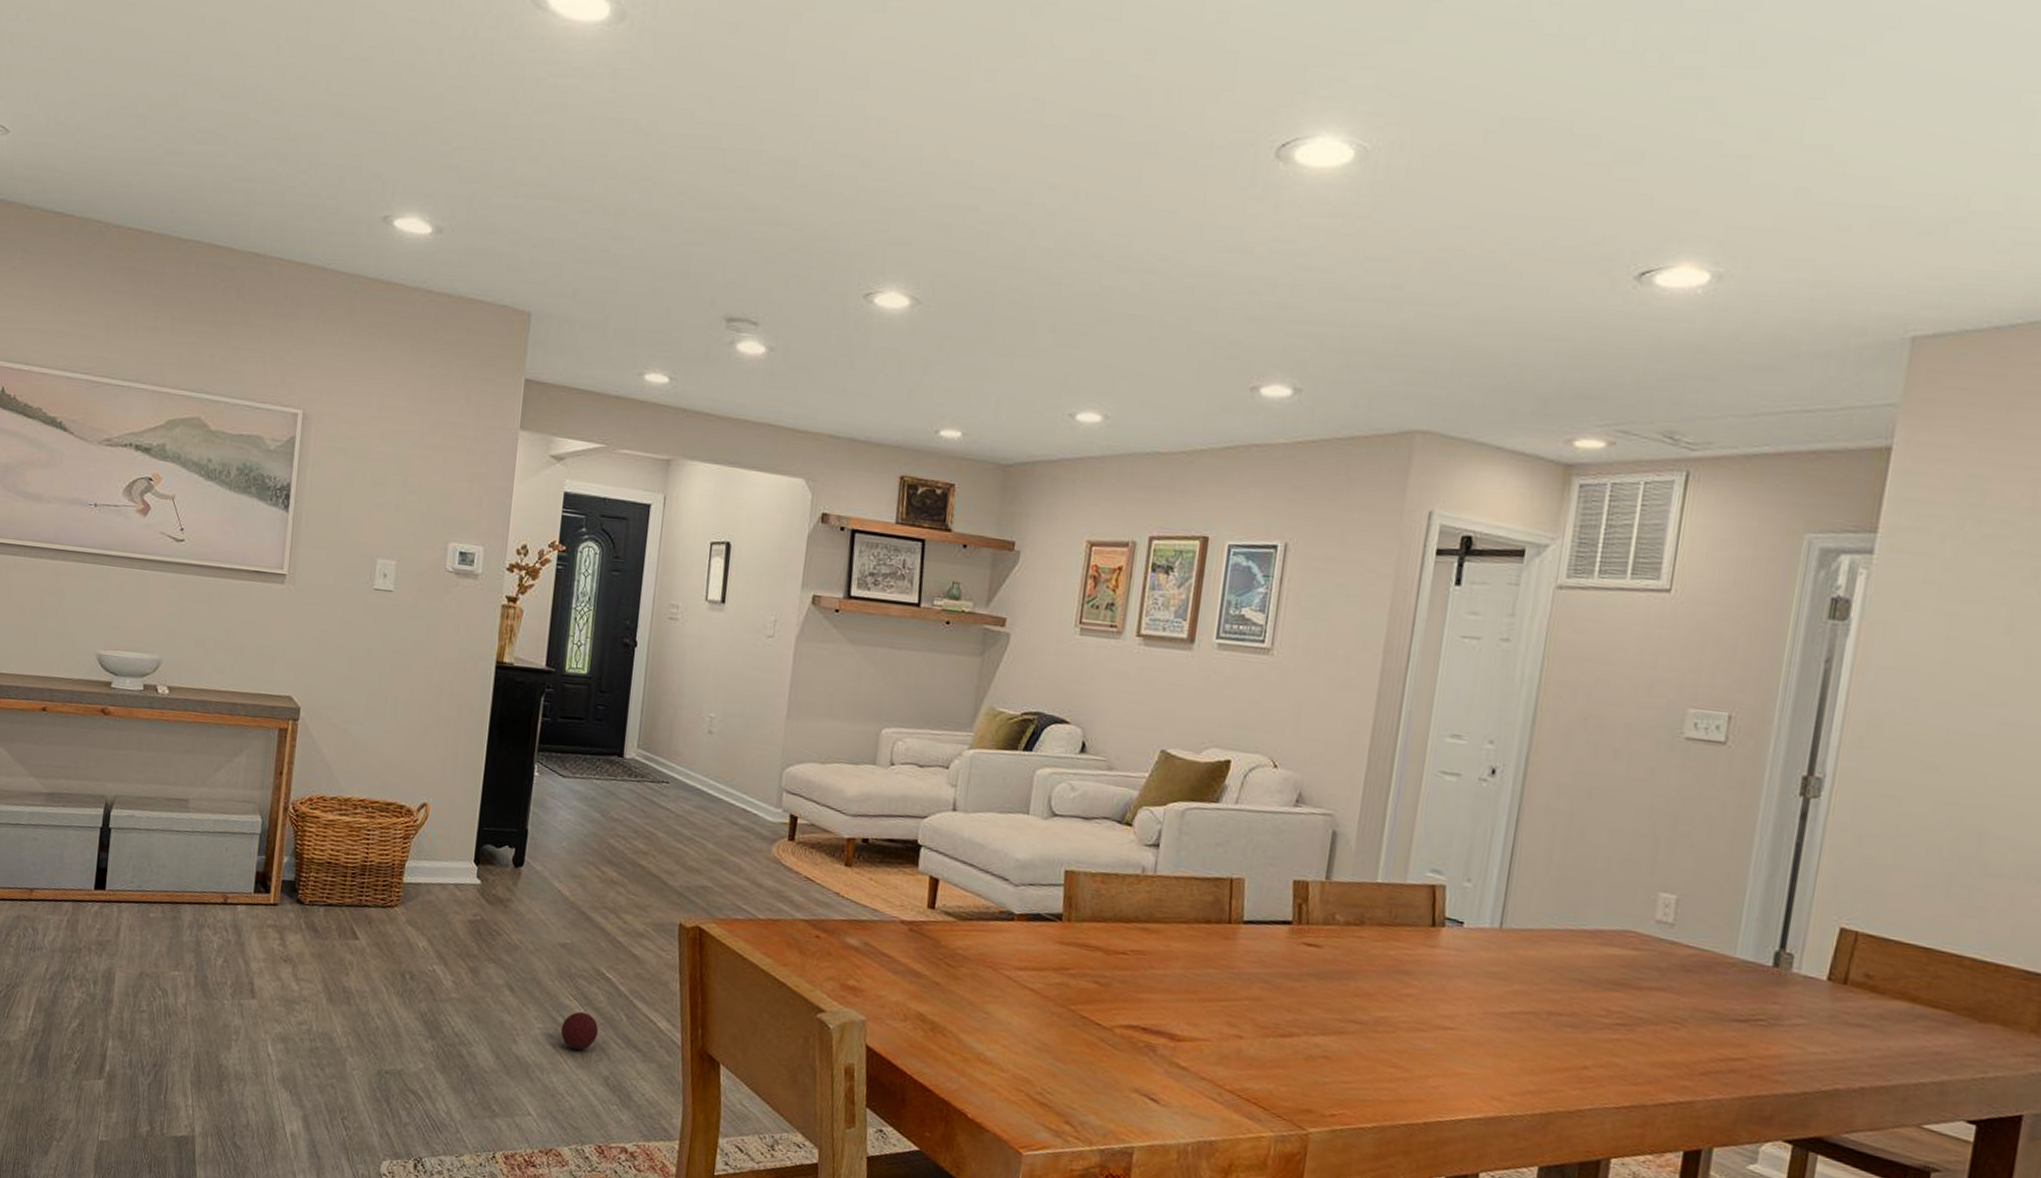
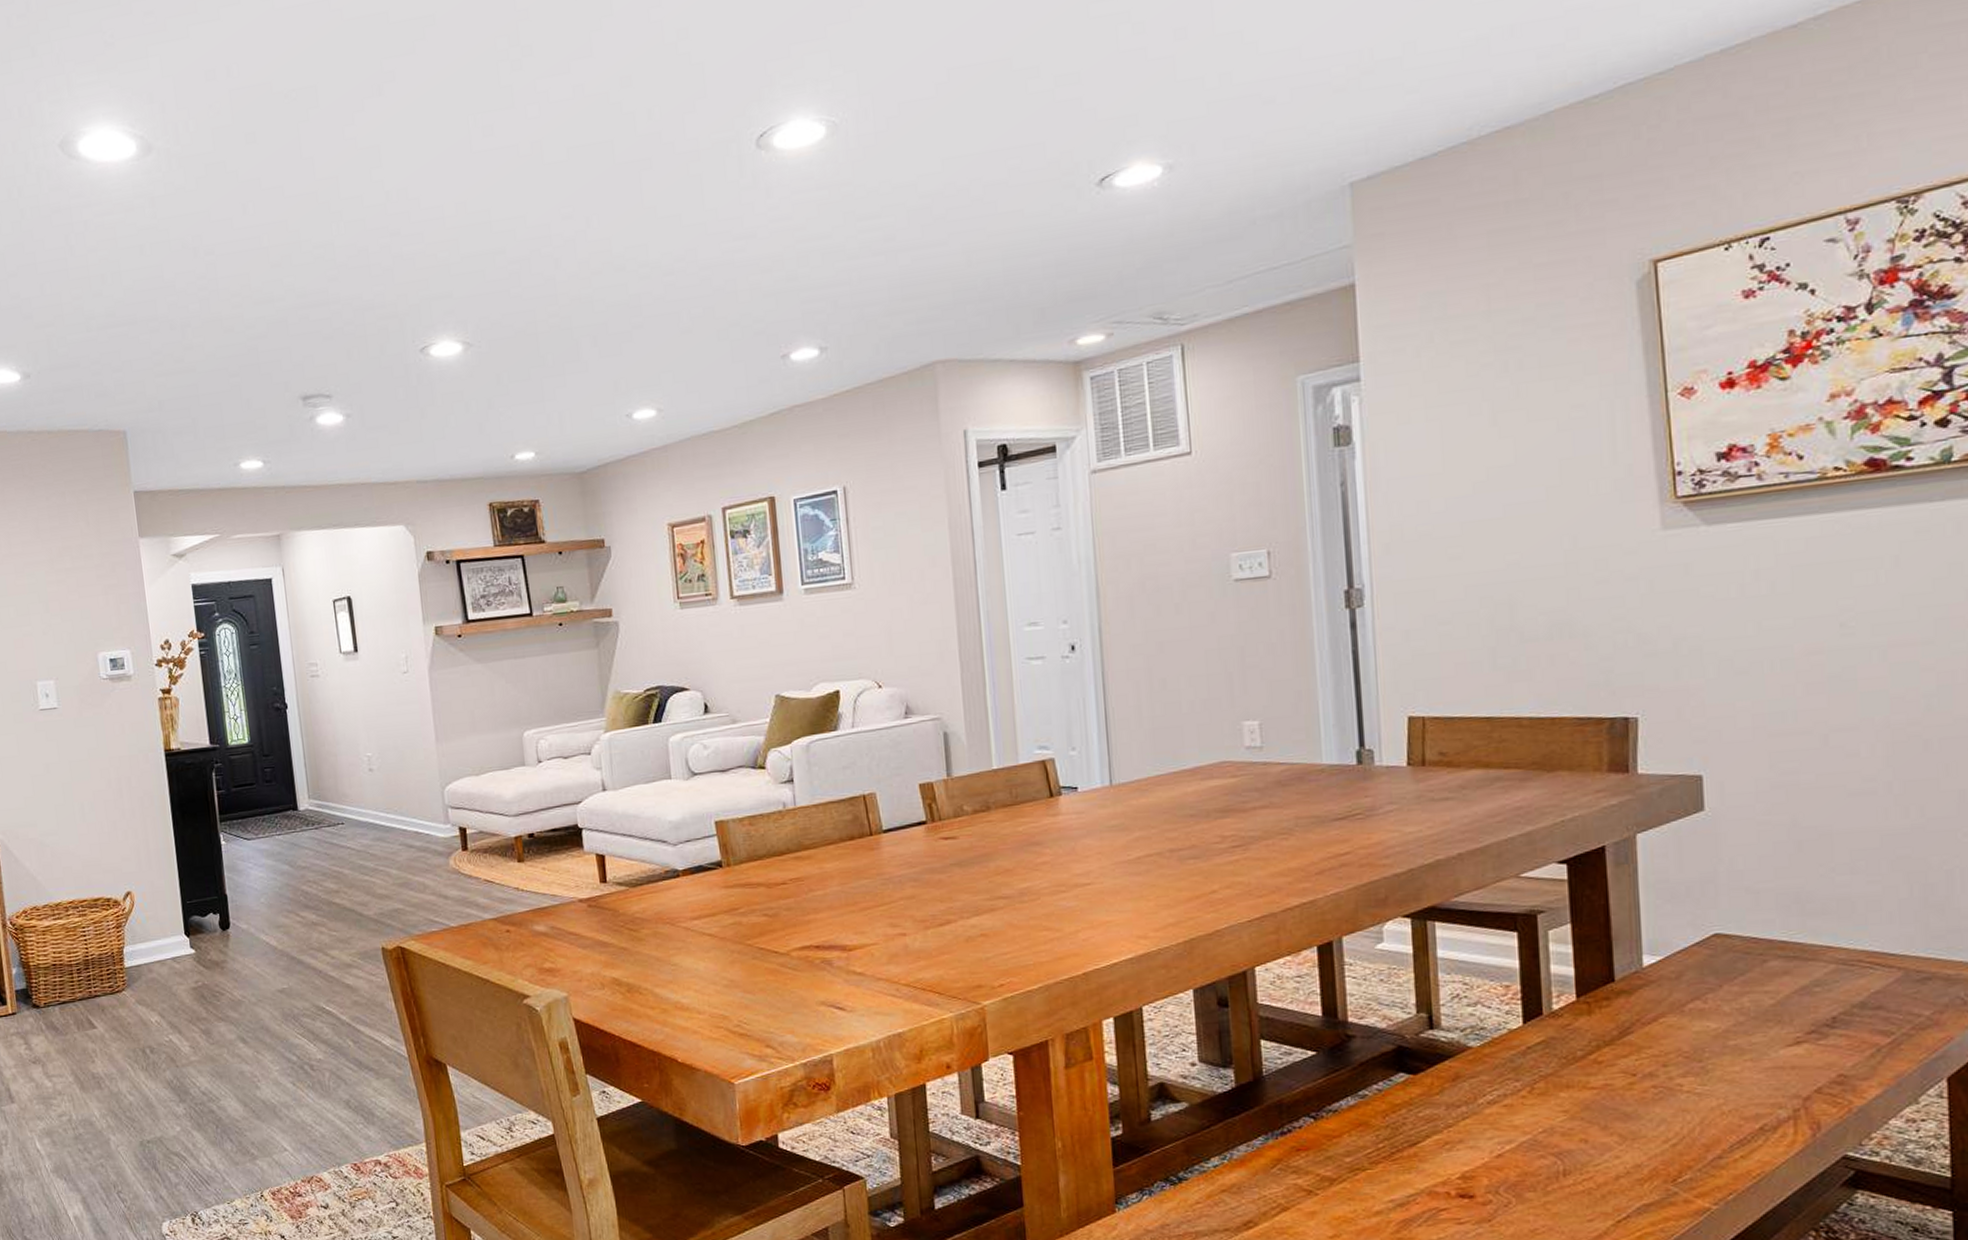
ball: present [560,1011,599,1051] -> none [296,1046,332,1082]

